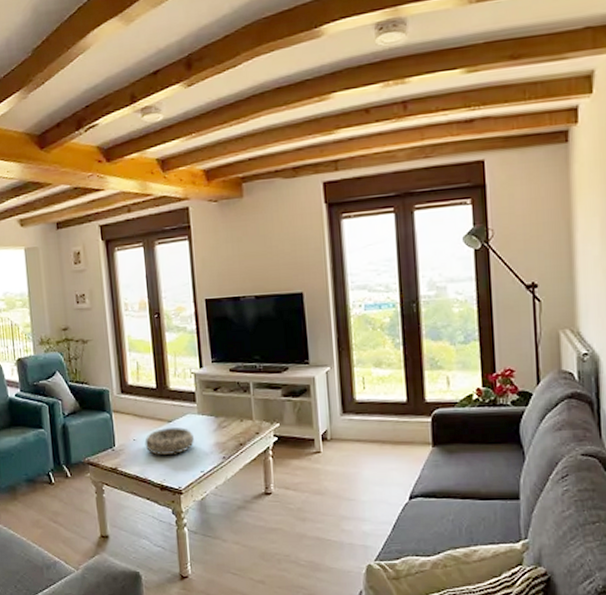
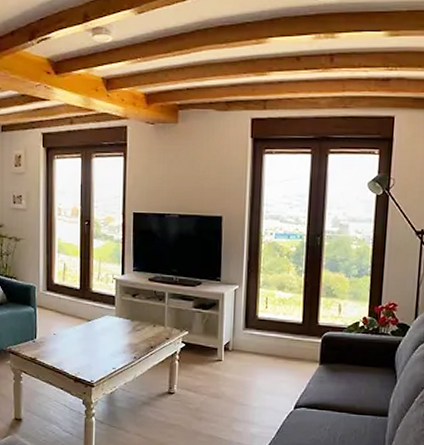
decorative bowl: present [144,427,194,455] -> none [64,326,109,351]

